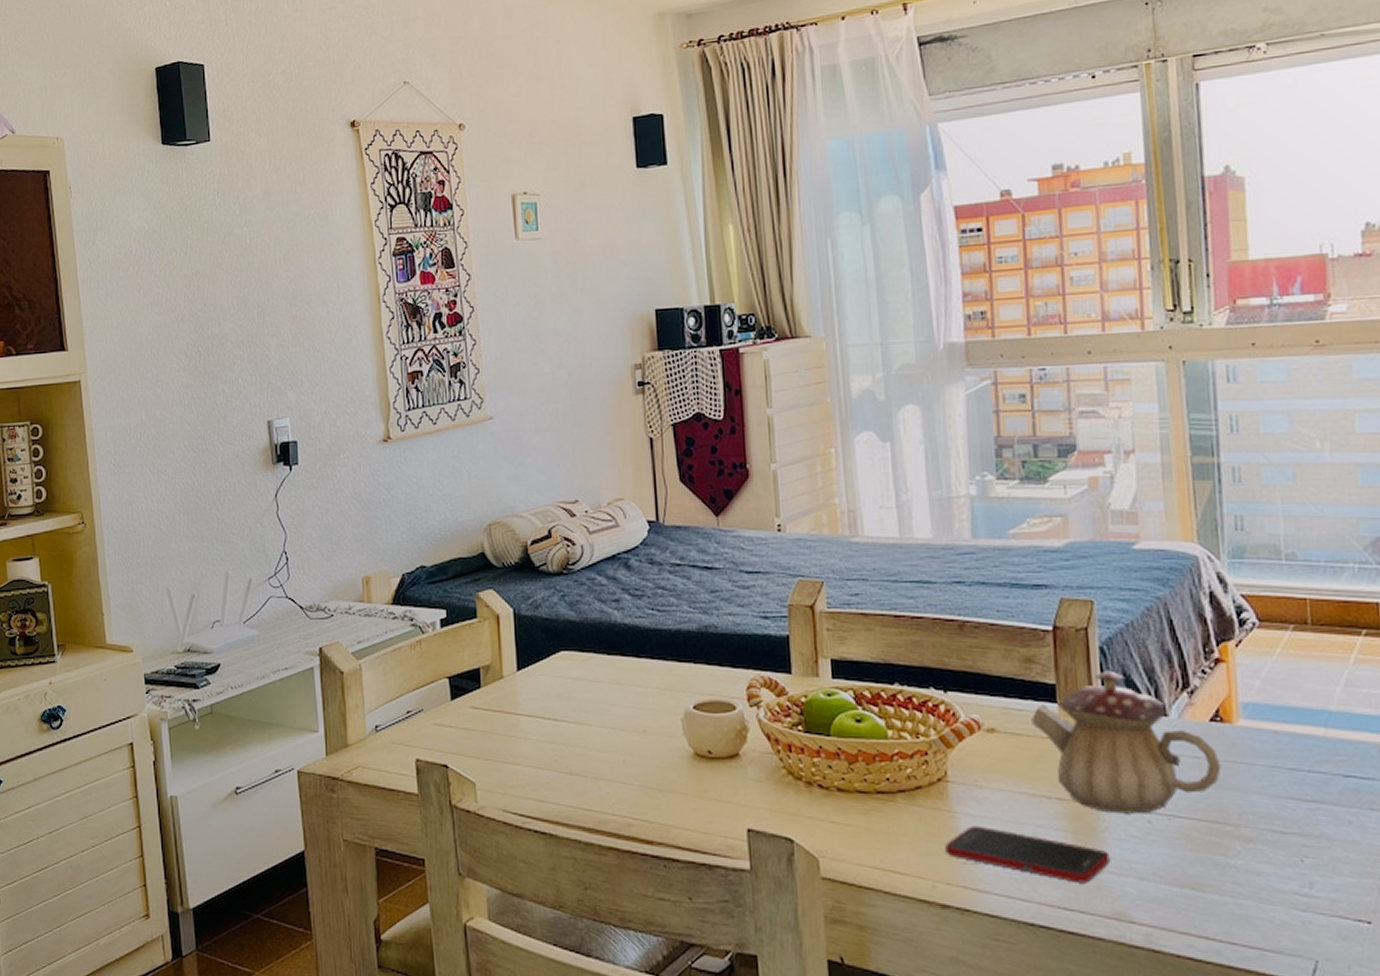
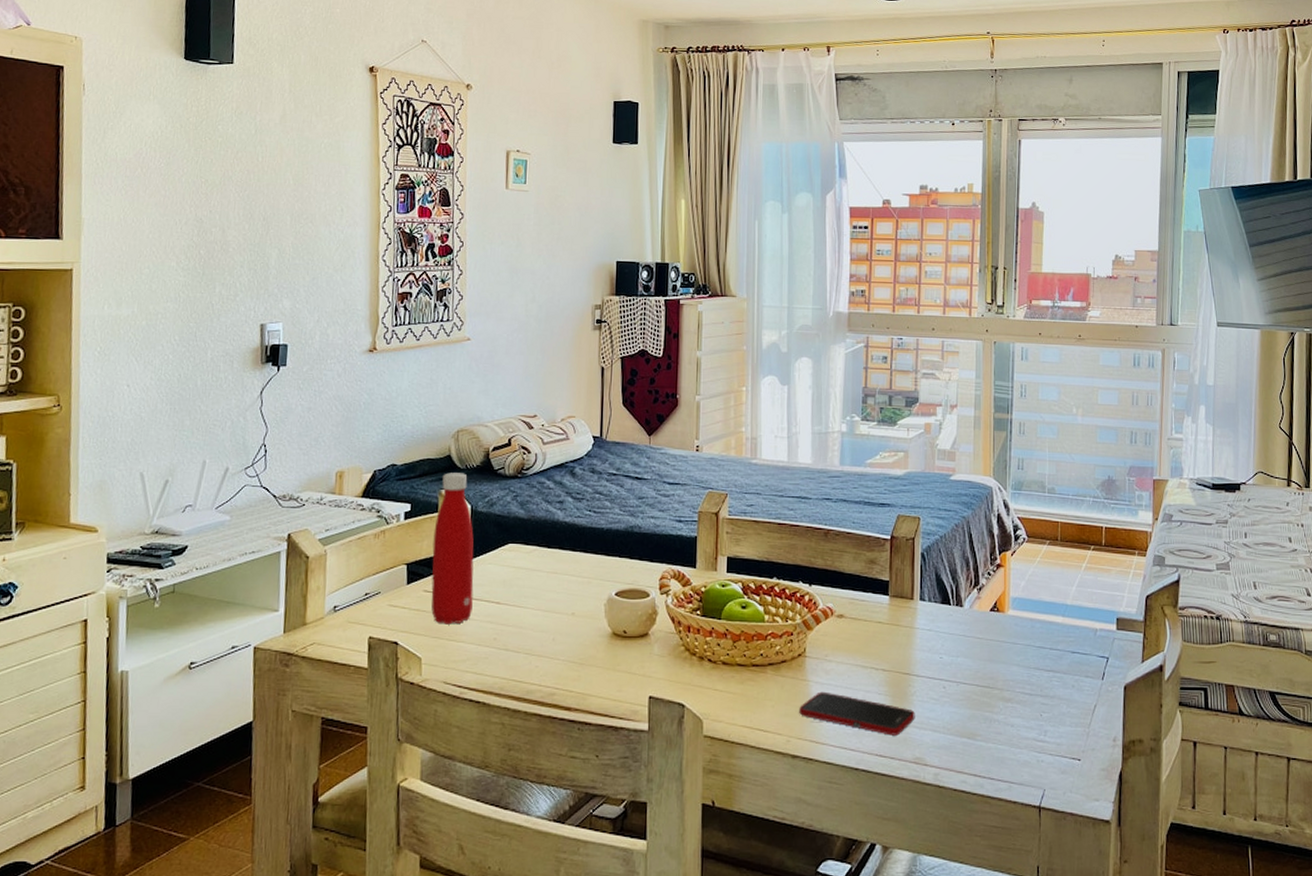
bottle: none [474,572,527,745] -> present [431,472,474,625]
teapot: present [1030,670,1222,814] -> none [869,571,995,681]

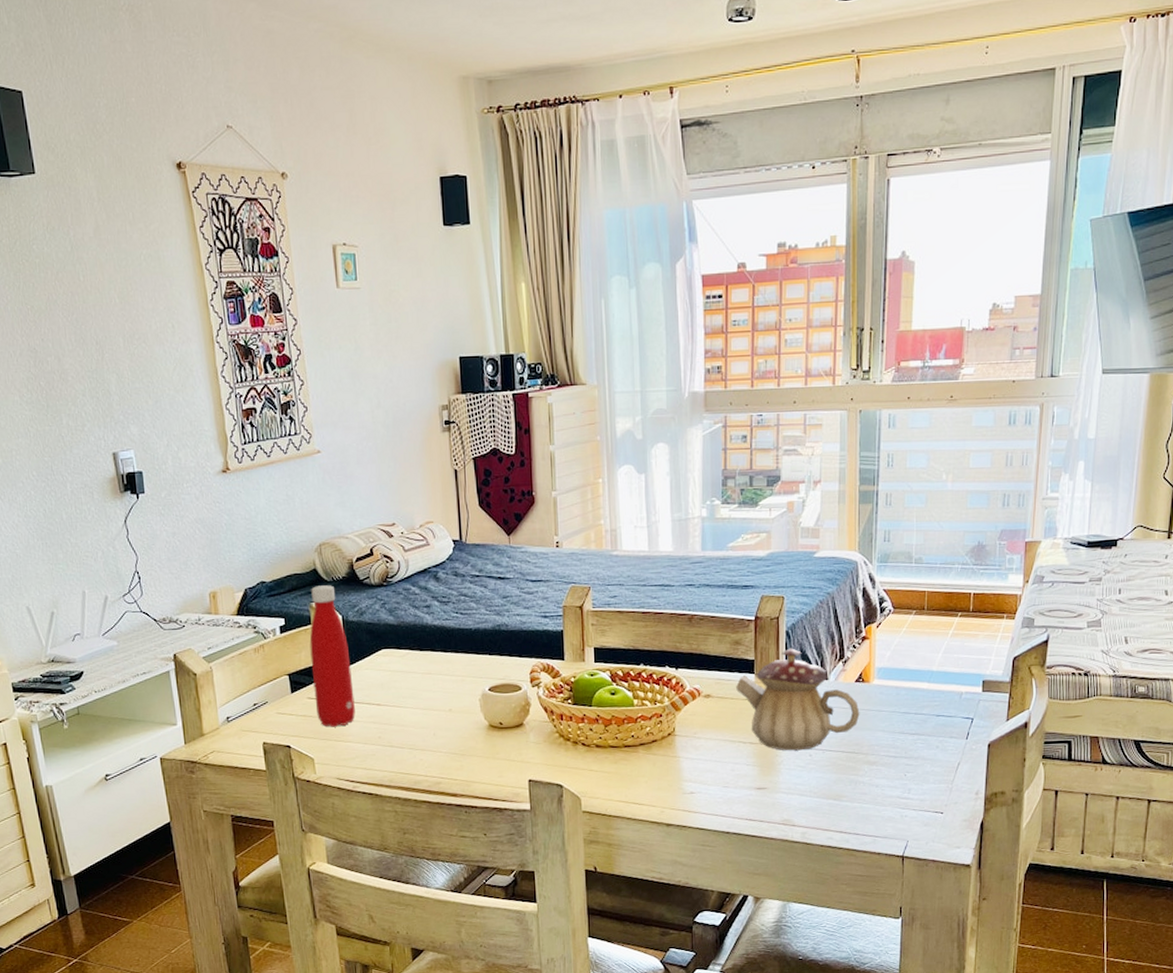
cell phone: present [799,691,915,736] -> none [671,766,783,802]
teapot: none [869,571,995,681] -> present [735,648,860,751]

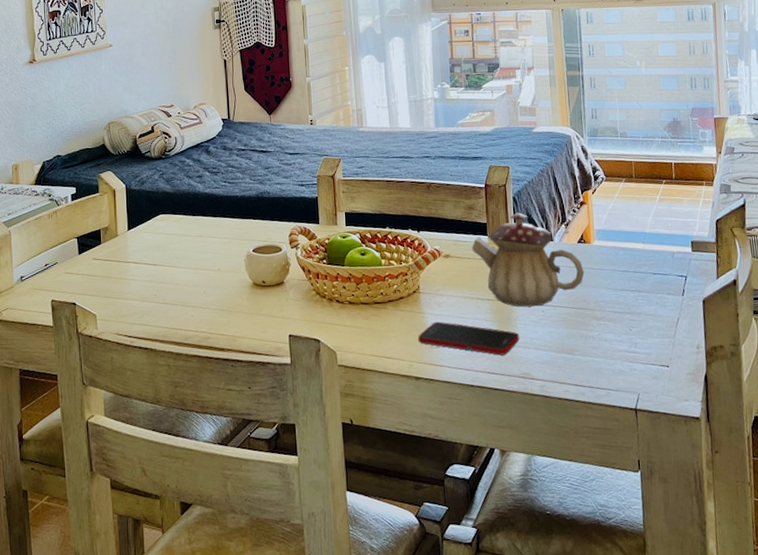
bottle: present [309,585,355,727] -> none [97,158,135,286]
cell phone: none [671,766,783,802] -> present [418,321,520,356]

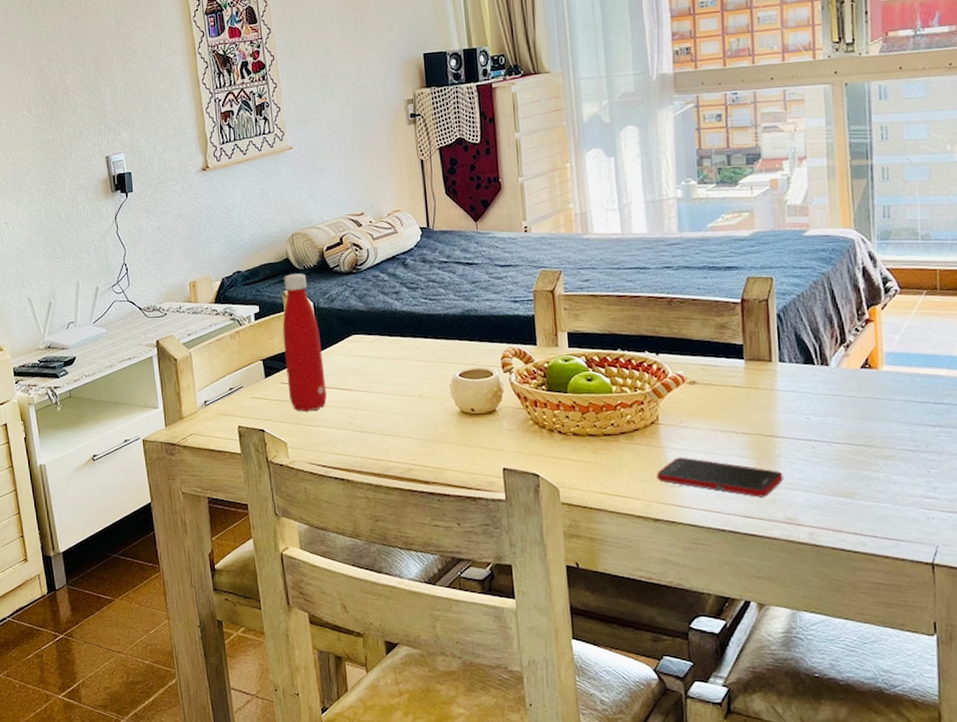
bottle: none [97,158,135,286] -> present [282,273,327,412]
teapot: present [471,212,585,307] -> none [723,332,869,443]

